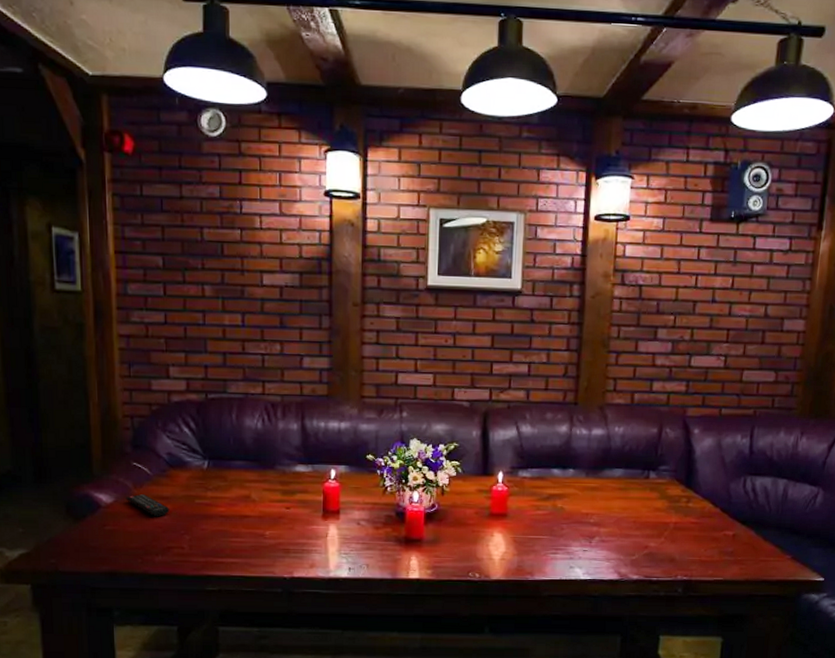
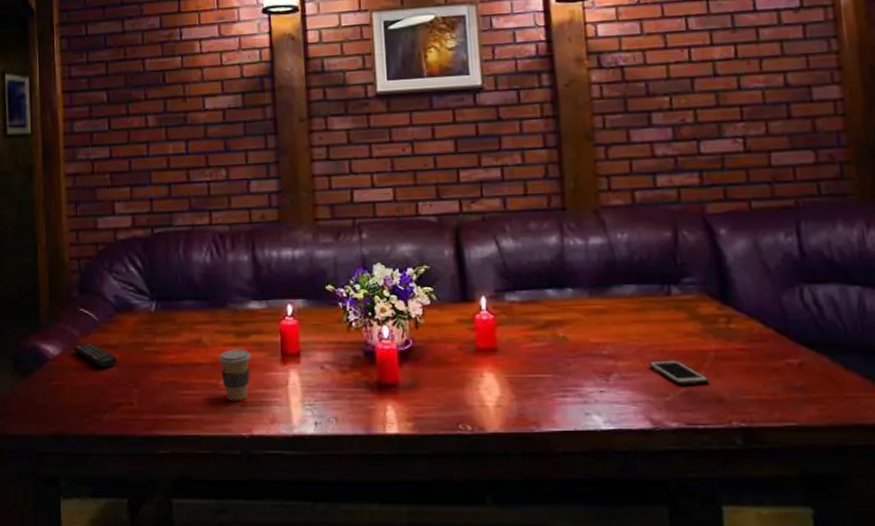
coffee cup: none [266,505,296,549] -> present [219,349,252,401]
cell phone: none [623,528,666,548] -> present [648,360,709,385]

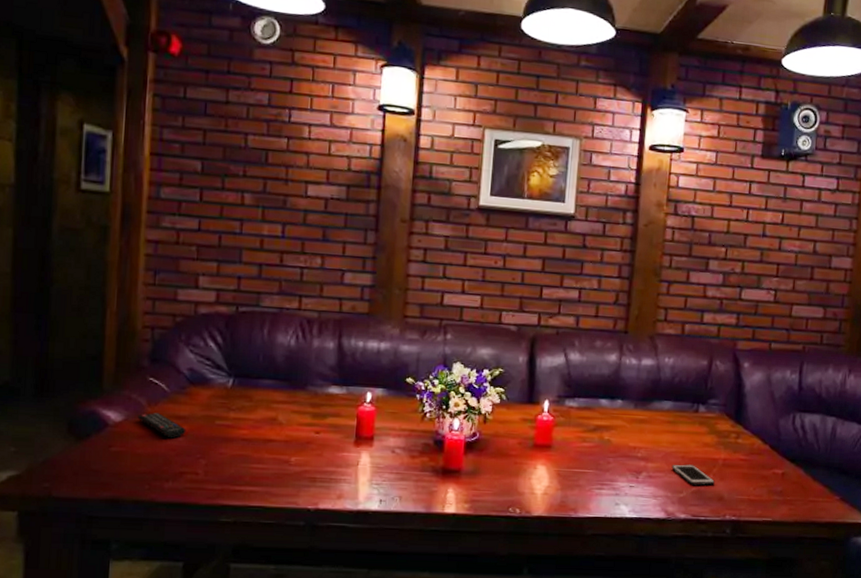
coffee cup: present [219,349,252,401] -> none [293,429,326,477]

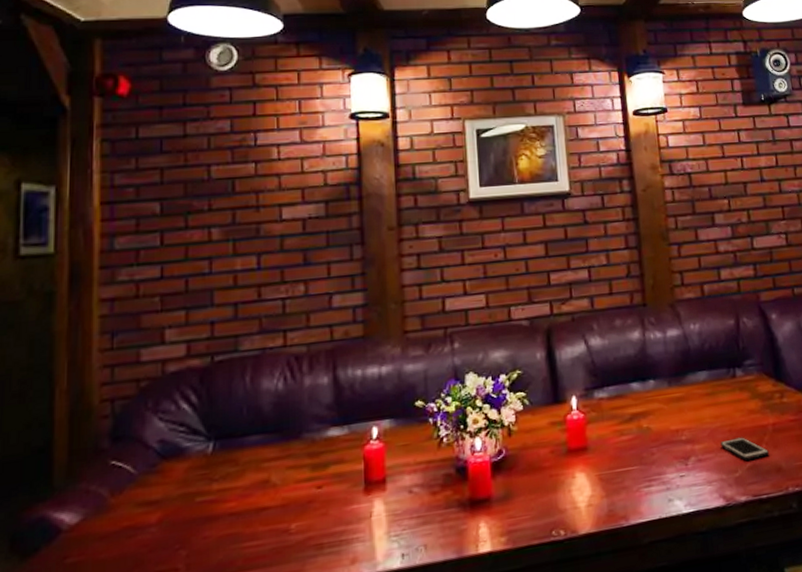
remote control: present [137,413,187,439] -> none [98,502,160,532]

